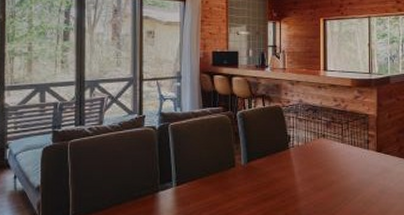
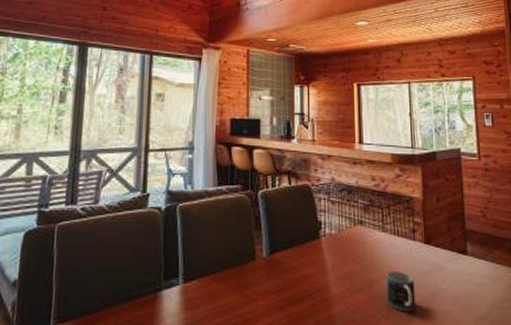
mug: none [343,174,367,204] -> present [386,272,416,310]

